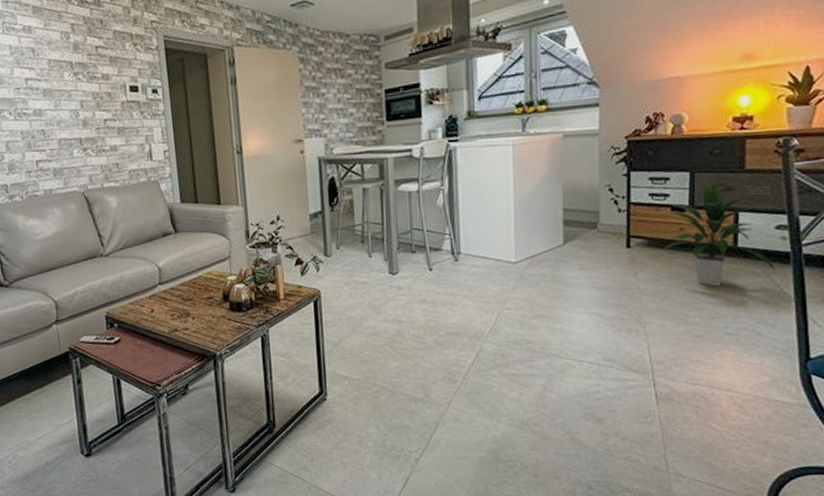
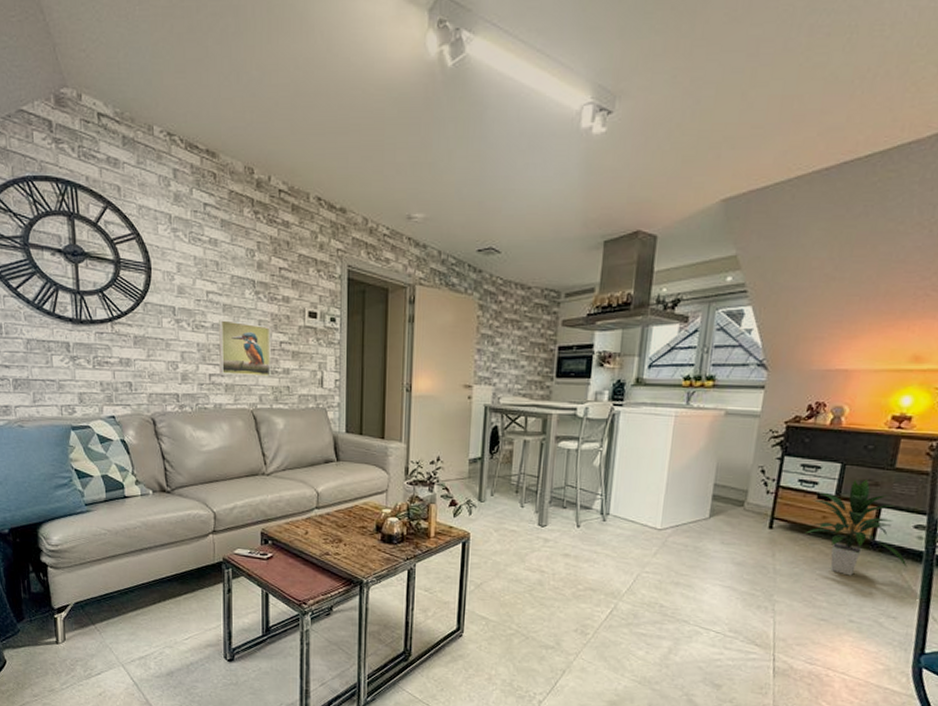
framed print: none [40,104,98,159] -> present [219,319,271,377]

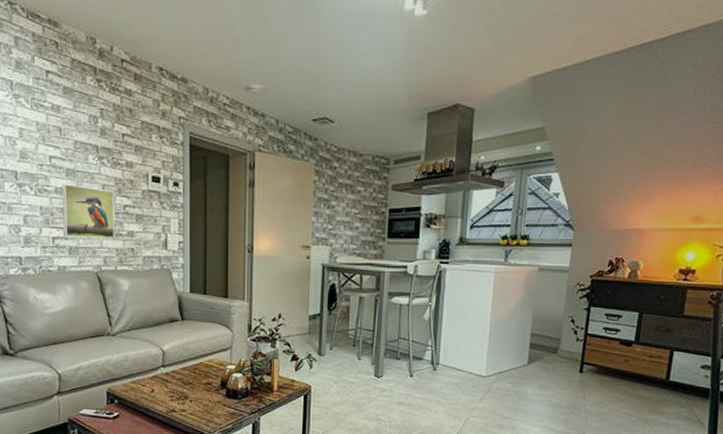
indoor plant: present [804,479,907,576] -> none [610,326,697,413]

